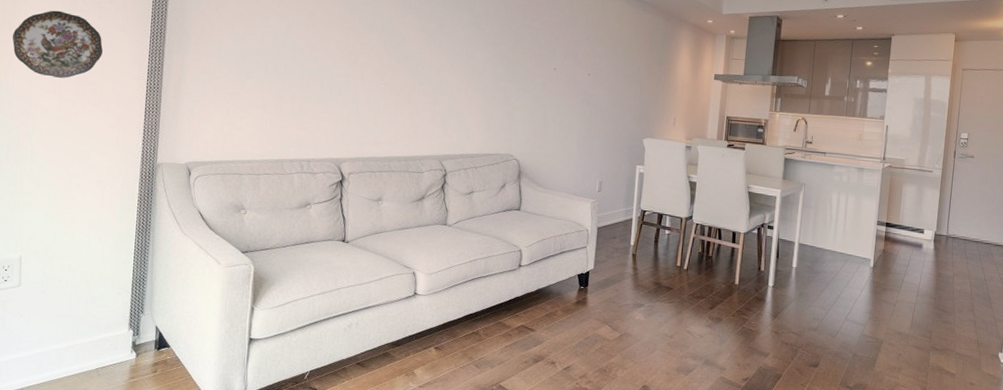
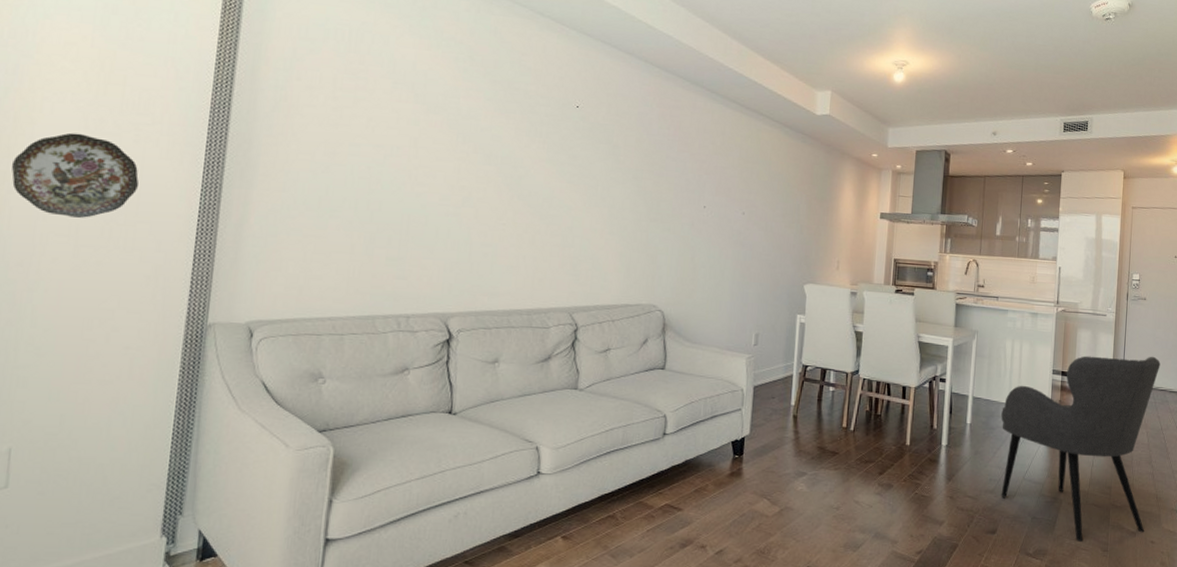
armchair: none [823,209,987,380] -> present [1001,356,1161,543]

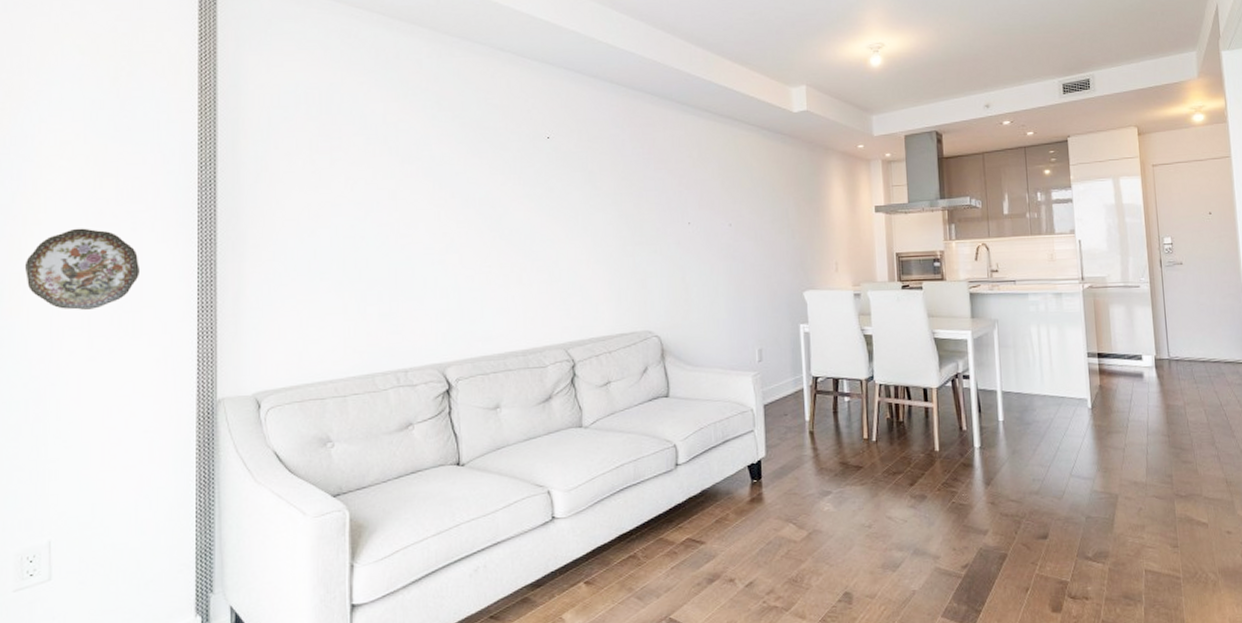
armchair: present [1001,356,1161,543] -> none [1036,325,1218,540]

